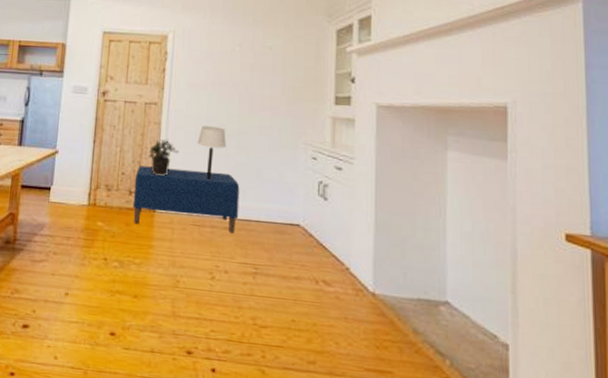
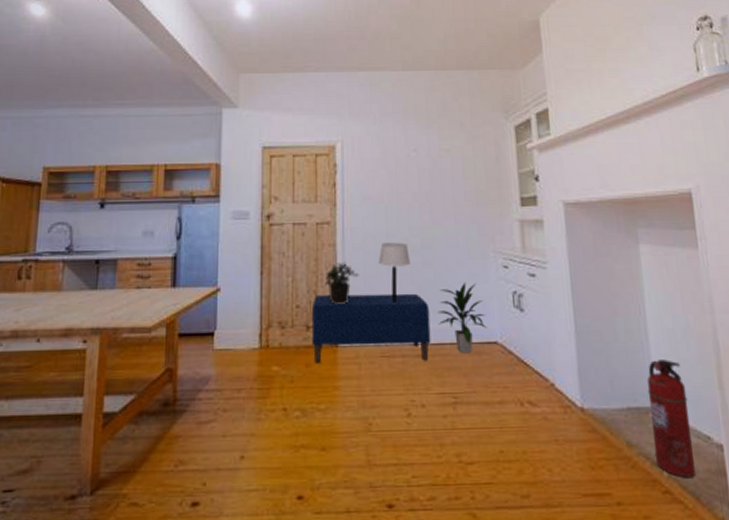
indoor plant: none [246,169,291,232] -> present [437,282,487,354]
fire extinguisher: none [439,259,478,369] -> present [647,360,695,477]

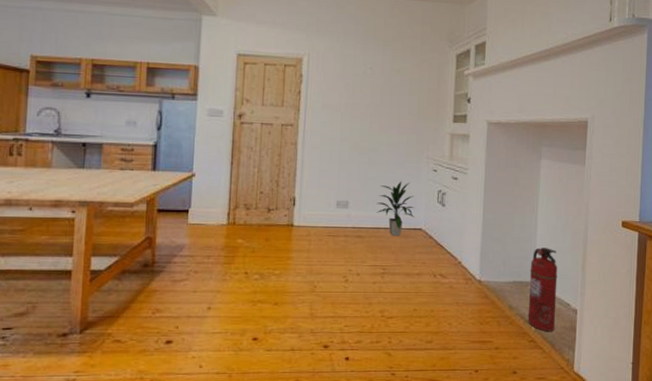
bench: present [311,293,431,364] -> none [271,184,371,241]
potted plant: present [324,261,359,304] -> none [285,158,315,193]
table lamp: present [378,242,410,303] -> none [331,145,358,194]

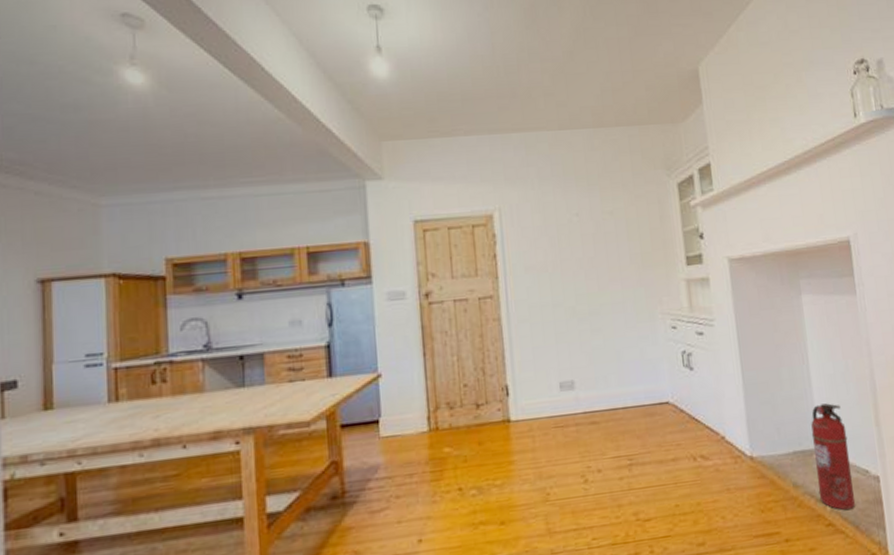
indoor plant: present [376,181,415,237] -> none [608,345,658,417]

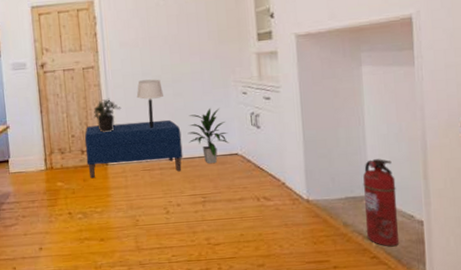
bench: none [480,361,604,441] -> present [84,119,183,179]
potted plant: none [491,335,527,380] -> present [93,98,121,132]
table lamp: none [545,311,578,373] -> present [136,79,163,128]
indoor plant: none [608,345,658,417] -> present [187,107,229,164]

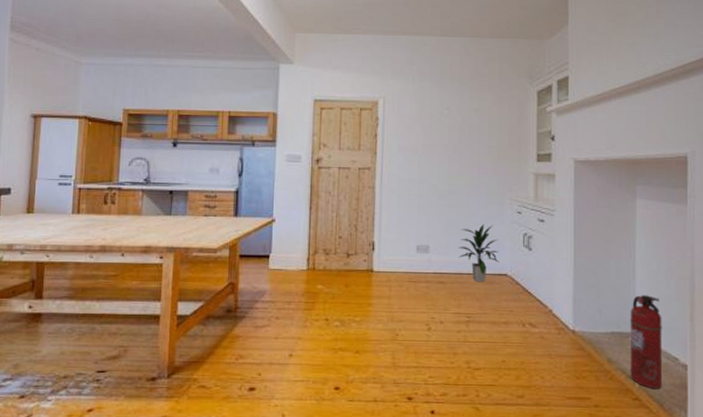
bench: present [84,119,183,179] -> none [351,229,452,287]
potted plant: present [93,98,121,132] -> none [363,202,394,237]
table lamp: present [136,79,163,128] -> none [410,187,438,238]

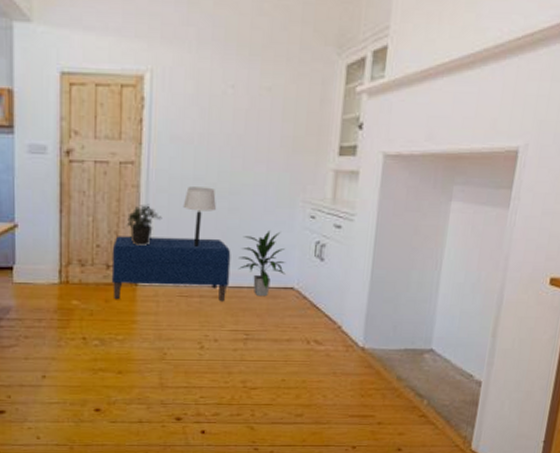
bench: none [351,229,452,287] -> present [111,236,231,302]
potted plant: none [363,202,394,237] -> present [126,204,162,246]
table lamp: none [410,187,438,238] -> present [183,186,216,247]
fire extinguisher: present [630,295,662,388] -> none [419,310,462,405]

